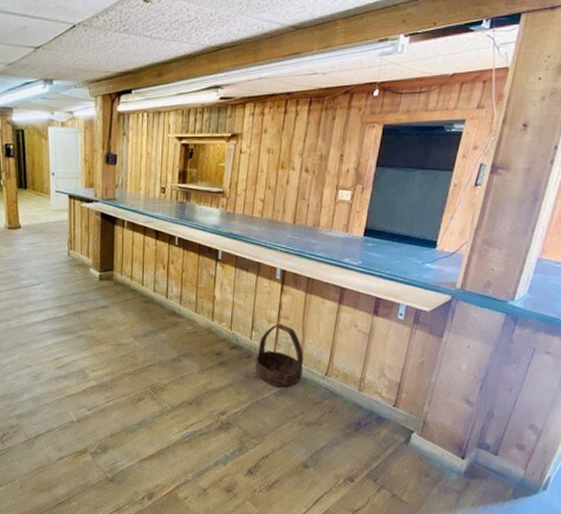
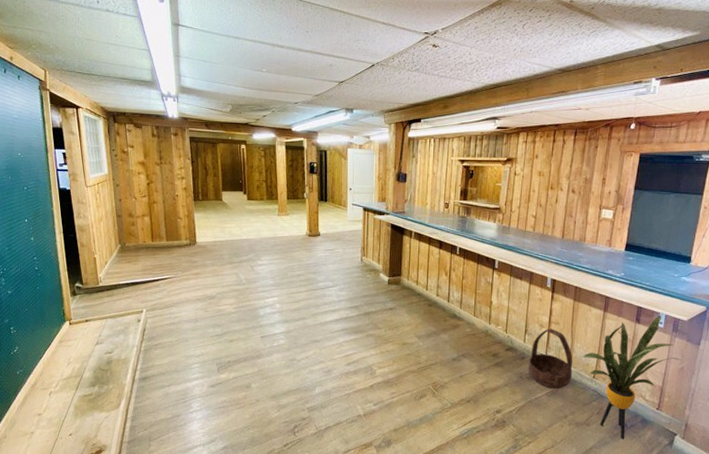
house plant: none [312,306,422,437] -> present [581,315,681,439]

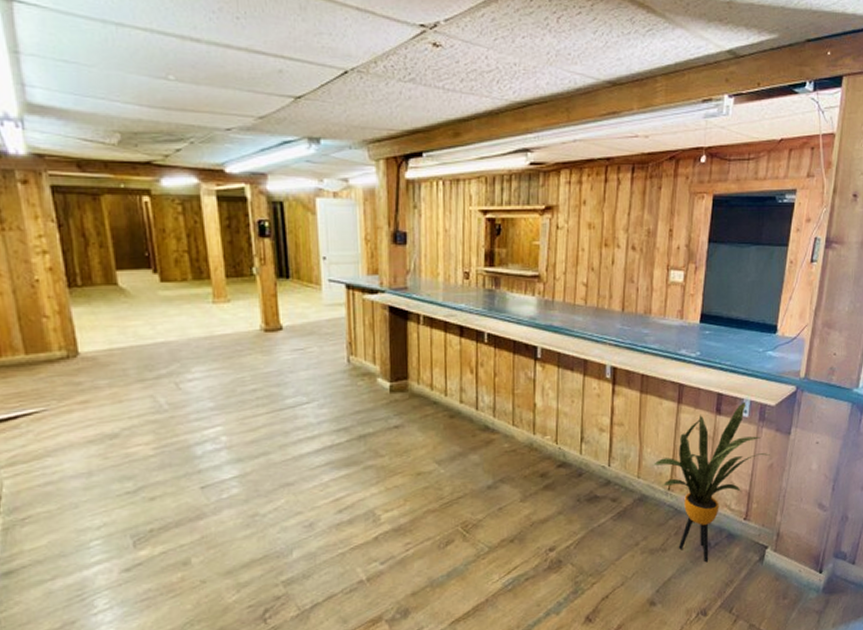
basket: present [528,328,573,389] -> none [587,432,643,511]

